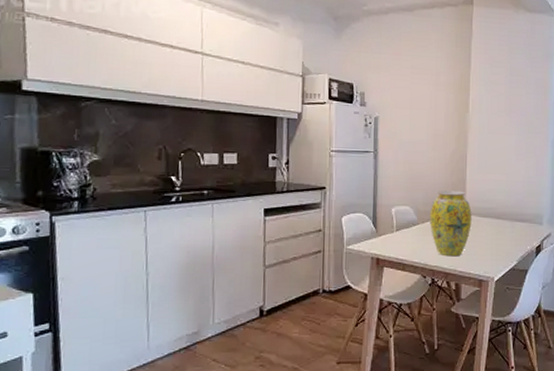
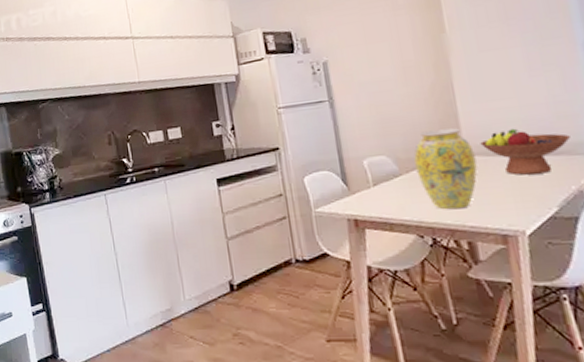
fruit bowl: none [477,197,533,235] -> present [480,128,571,175]

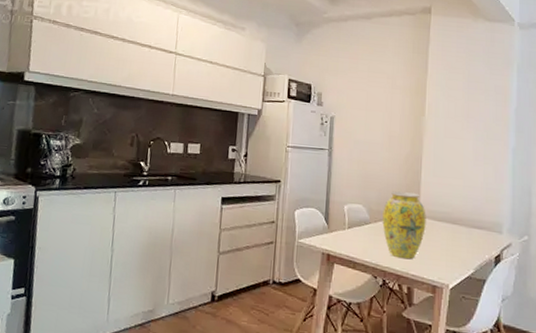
fruit bowl: present [480,128,571,175] -> none [432,202,492,242]

